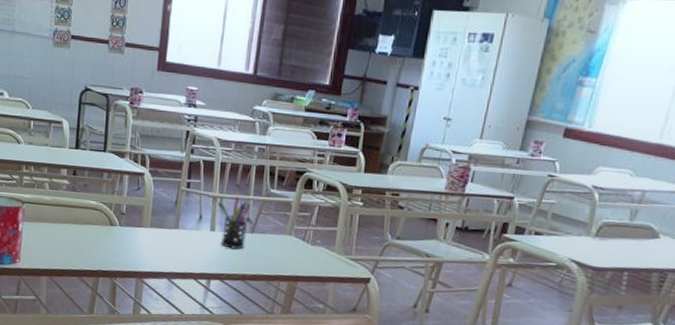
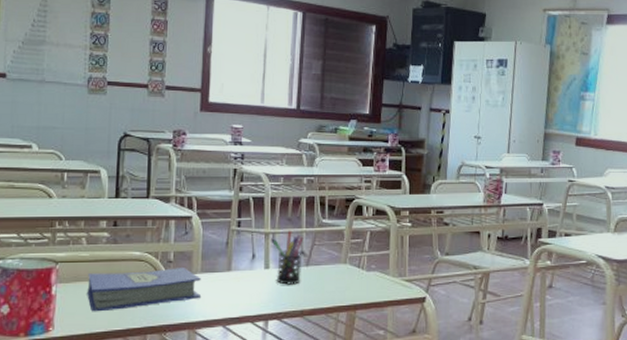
hardcover book: none [48,216,150,252] -> present [87,268,202,312]

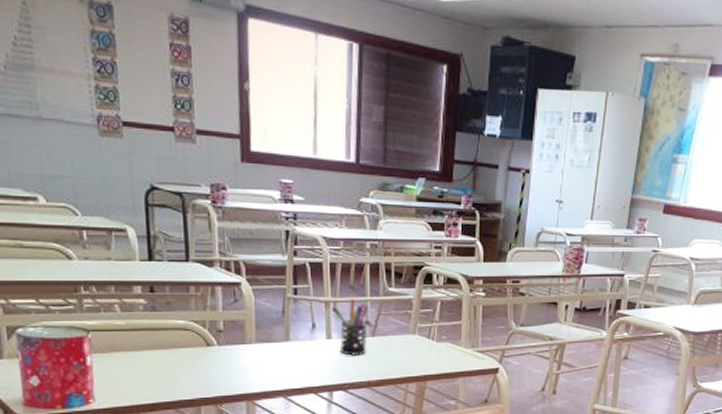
hardcover book: present [87,268,202,312] -> none [127,337,259,383]

